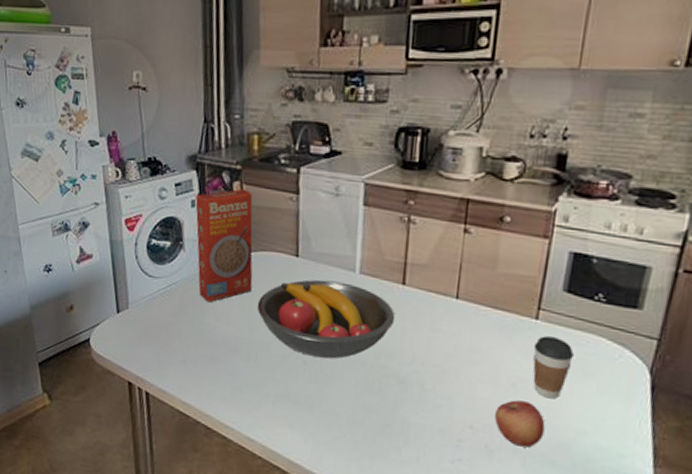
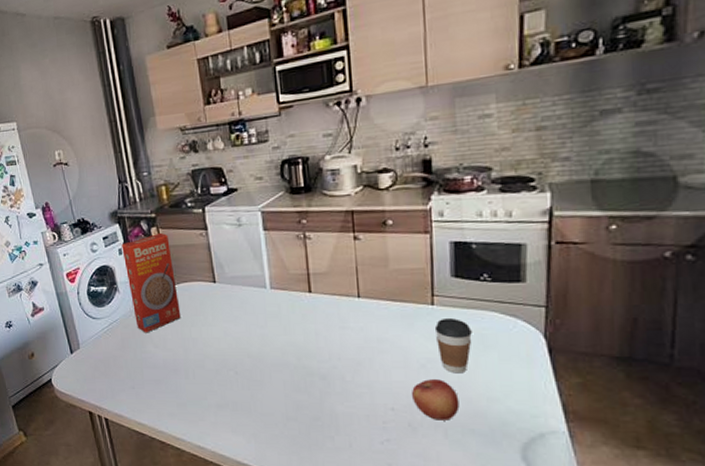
fruit bowl: present [257,279,396,359] -> none [187,298,308,366]

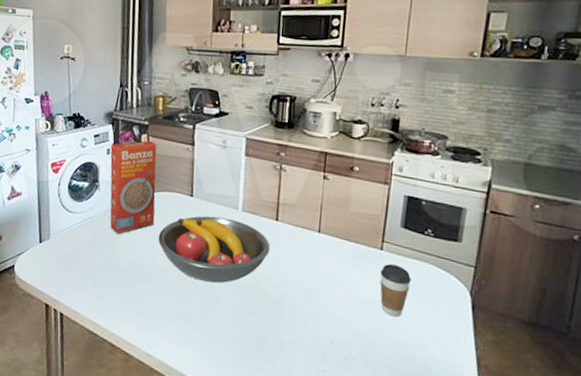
fruit bowl: none [187,298,308,366] -> present [158,216,271,284]
apple: present [412,379,460,421] -> none [351,318,391,360]

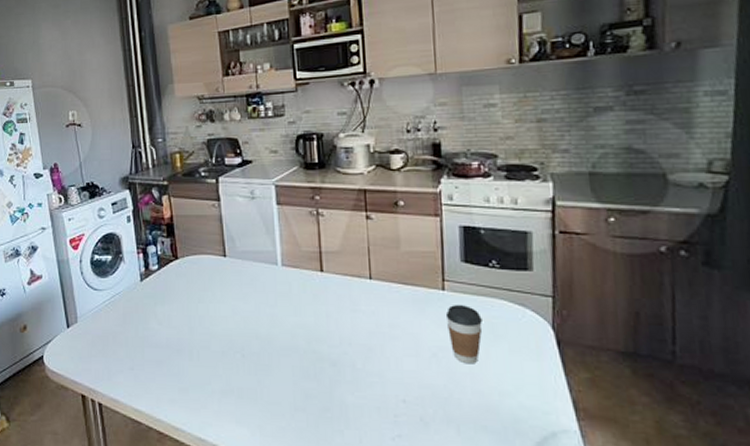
macaroni box: present [110,140,157,235] -> none [131,201,188,308]
fruit bowl: present [158,216,271,284] -> none [194,275,319,349]

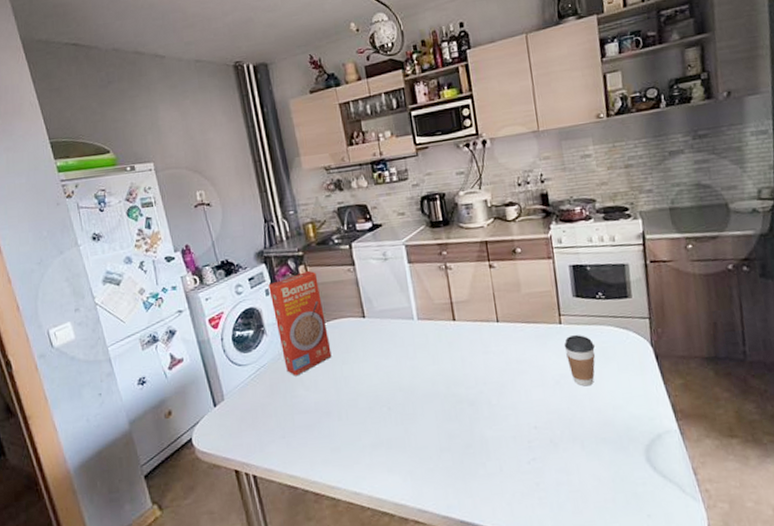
macaroni box: none [131,201,188,308] -> present [268,270,332,376]

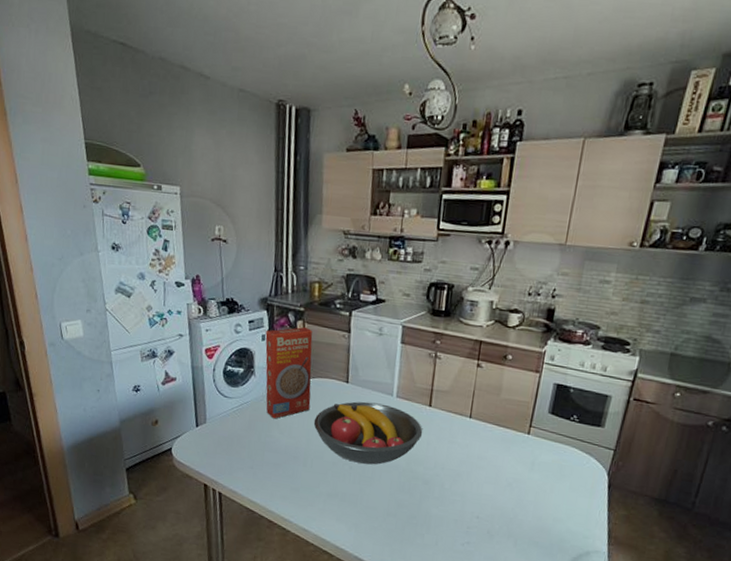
fruit bowl: none [338,330,455,402] -> present [313,401,423,465]
coffee cup: present [564,334,595,387] -> none [524,447,554,495]

